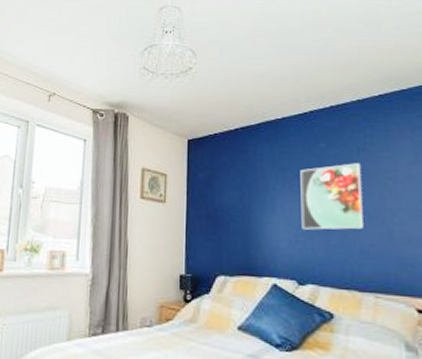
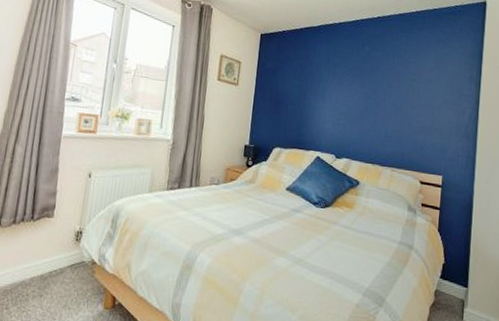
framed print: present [300,163,364,230] -> none [344,65,395,118]

